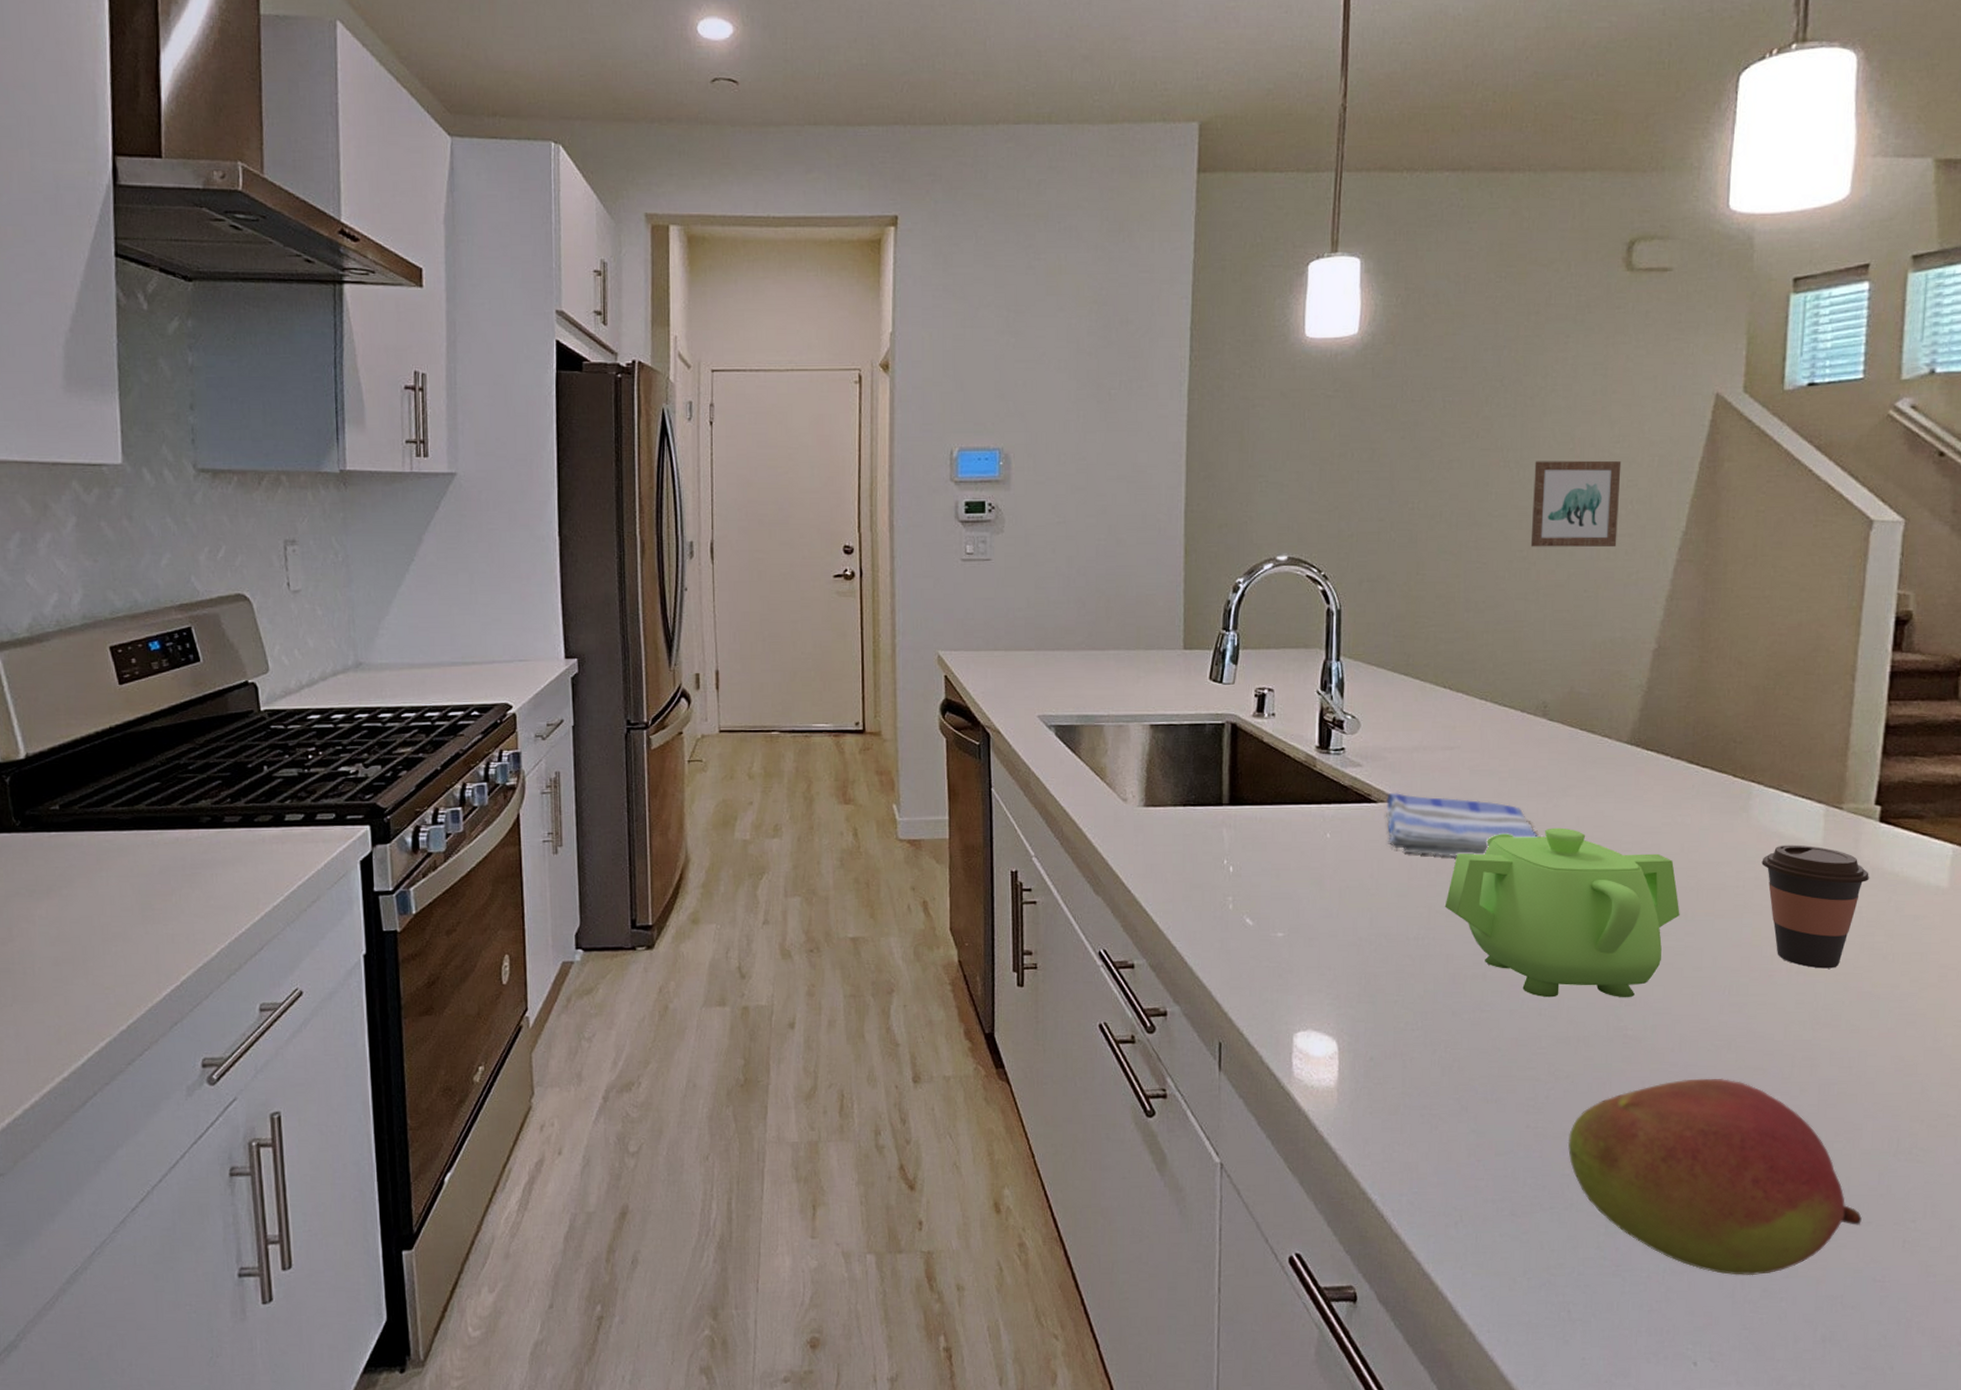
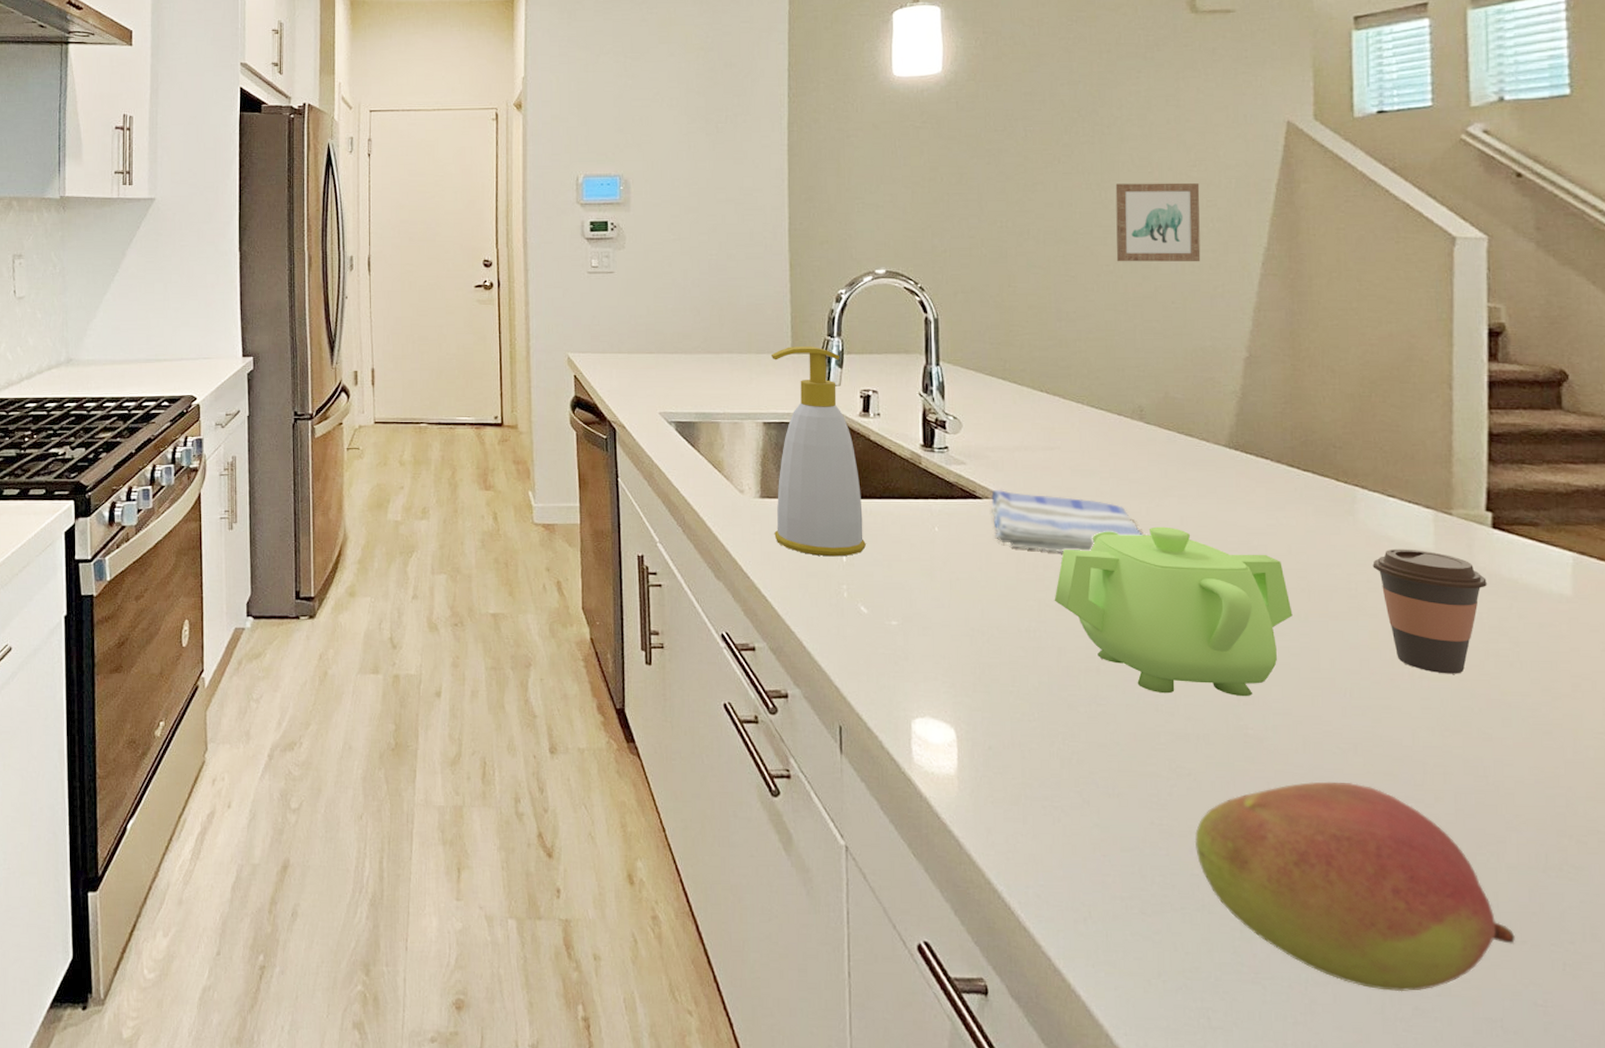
soap bottle: none [1158,641,1254,867] -> present [770,346,866,557]

